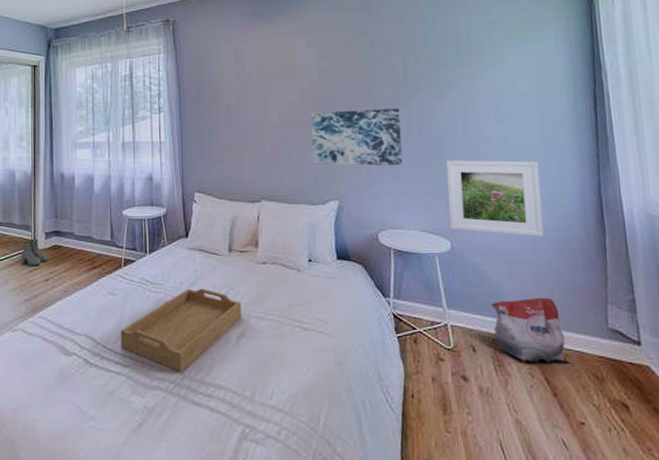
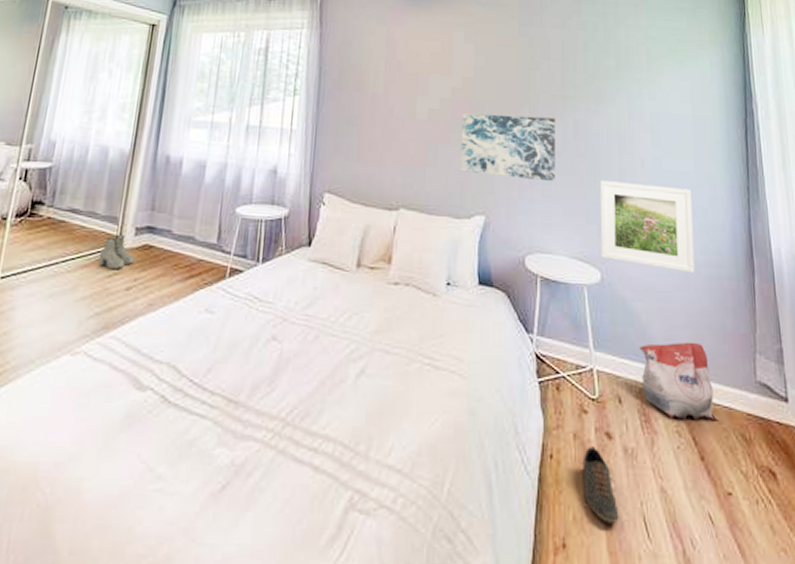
serving tray: present [120,288,242,373] -> none [211,309,365,418]
shoe: none [441,388,477,448] -> present [582,446,619,523]

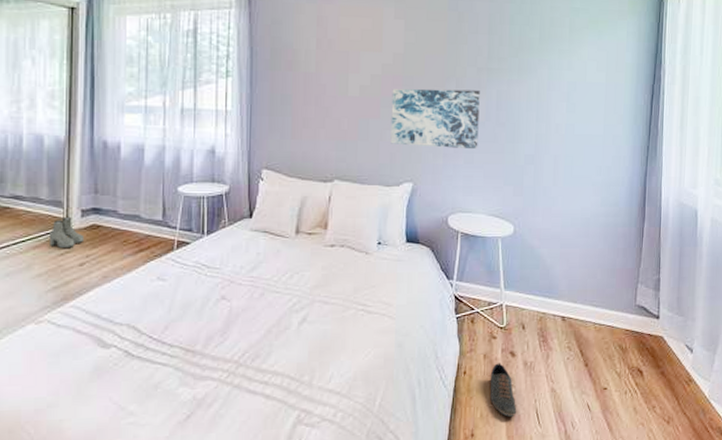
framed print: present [599,180,695,274] -> none [515,146,599,223]
bag: present [640,341,719,421] -> none [543,278,603,338]

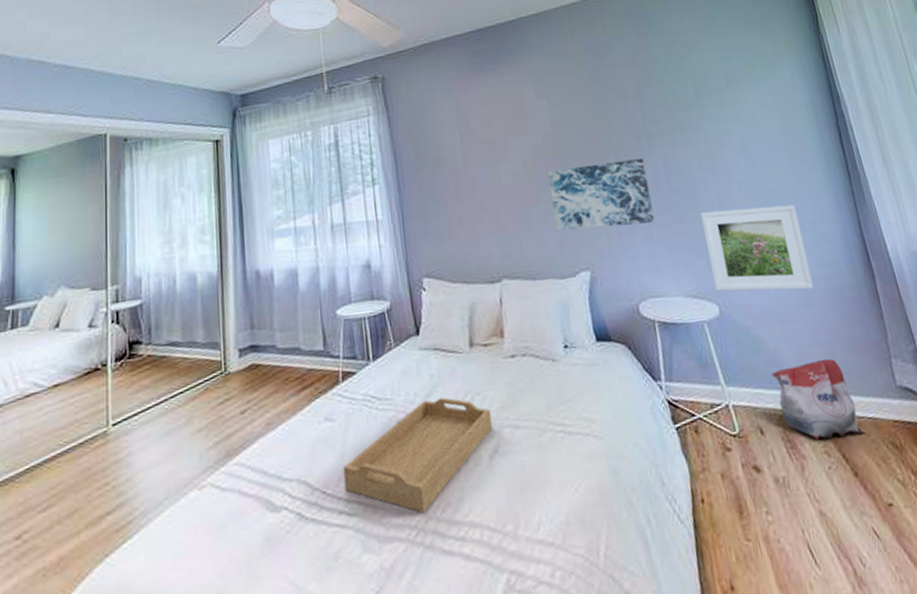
boots: present [48,216,85,249] -> none [206,358,244,397]
serving tray: none [169,272,306,361] -> present [343,397,493,513]
shoe: present [490,363,517,417] -> none [735,483,783,558]
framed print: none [515,146,599,223] -> present [700,204,814,291]
bag: none [543,278,603,338] -> present [771,358,866,441]

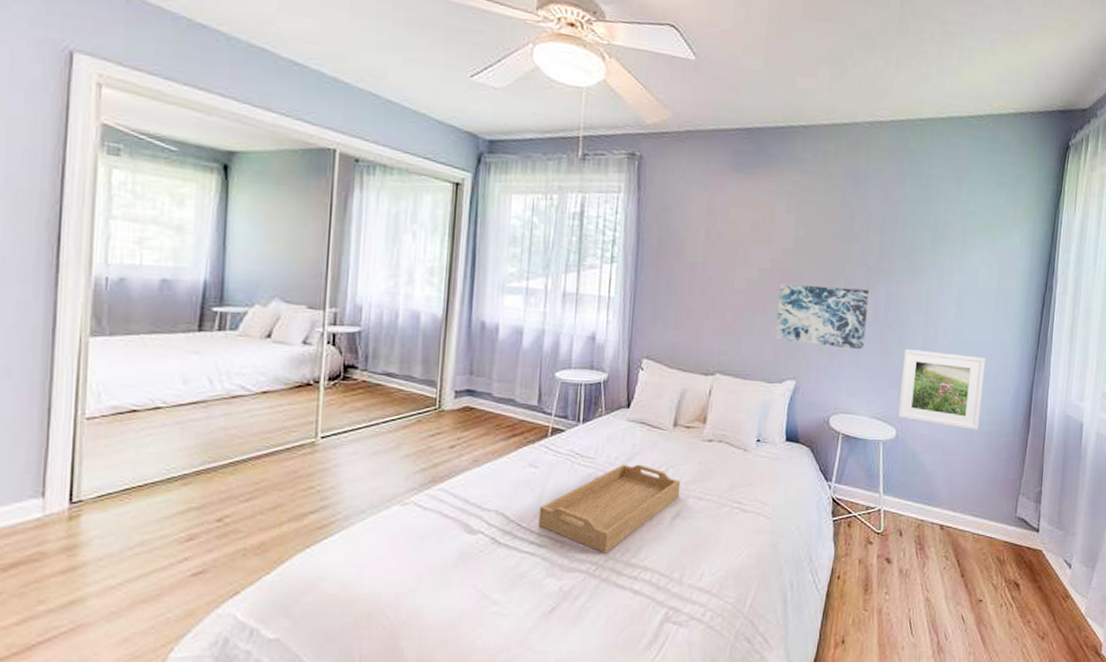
bag: present [771,358,866,441] -> none [921,486,981,548]

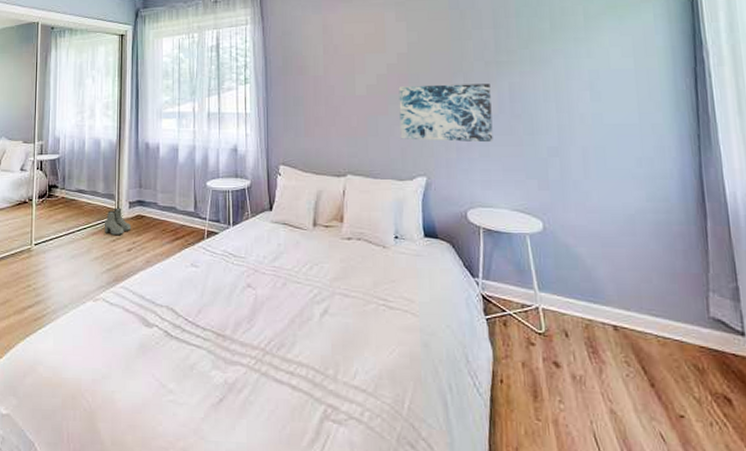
boots: none [419,397,457,430] -> present [104,208,132,236]
serving tray: present [538,464,681,554] -> none [202,262,326,349]
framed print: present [898,349,986,431] -> none [538,138,641,220]

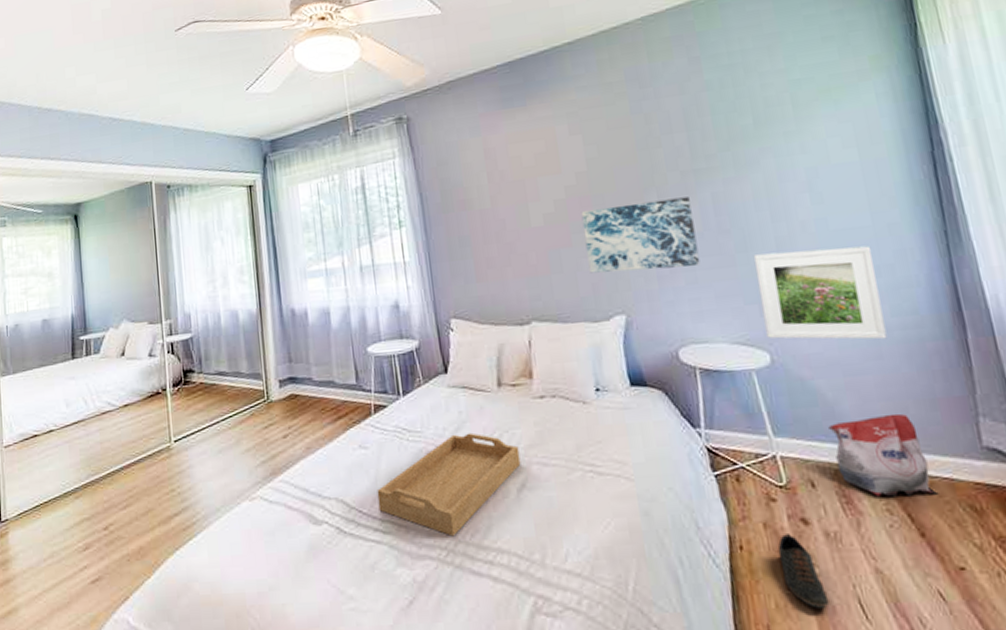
boots: present [104,208,132,236] -> none [252,388,285,422]
serving tray: none [202,262,326,349] -> present [377,432,521,537]
shoe: none [532,373,570,438] -> present [778,534,830,608]
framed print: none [538,138,641,220] -> present [753,245,887,340]
bag: none [585,282,670,353] -> present [828,413,939,498]

